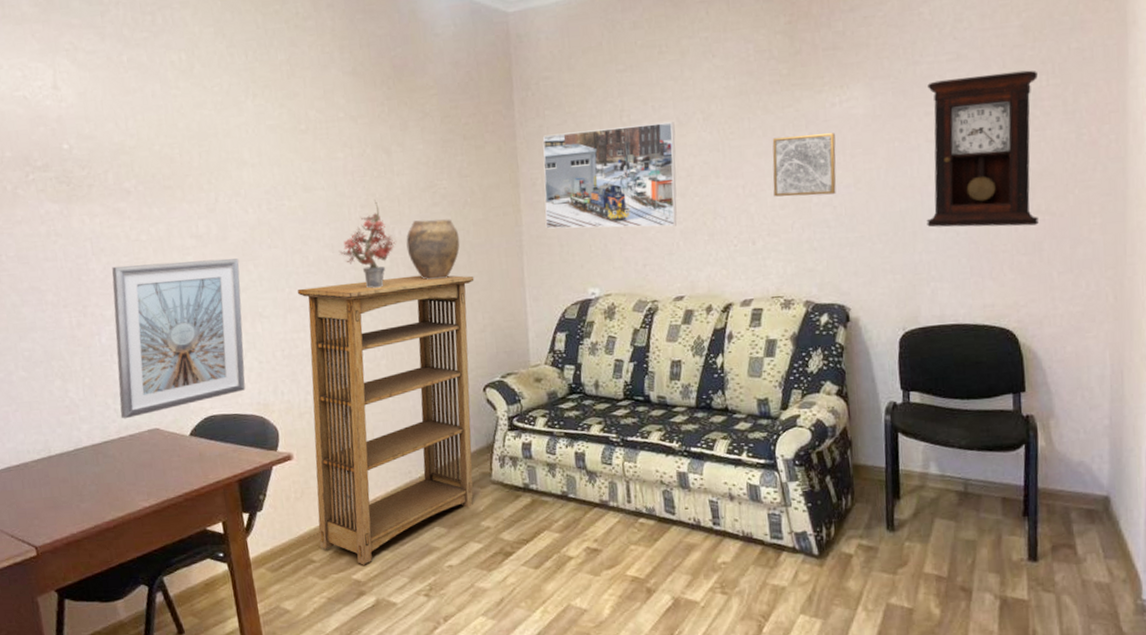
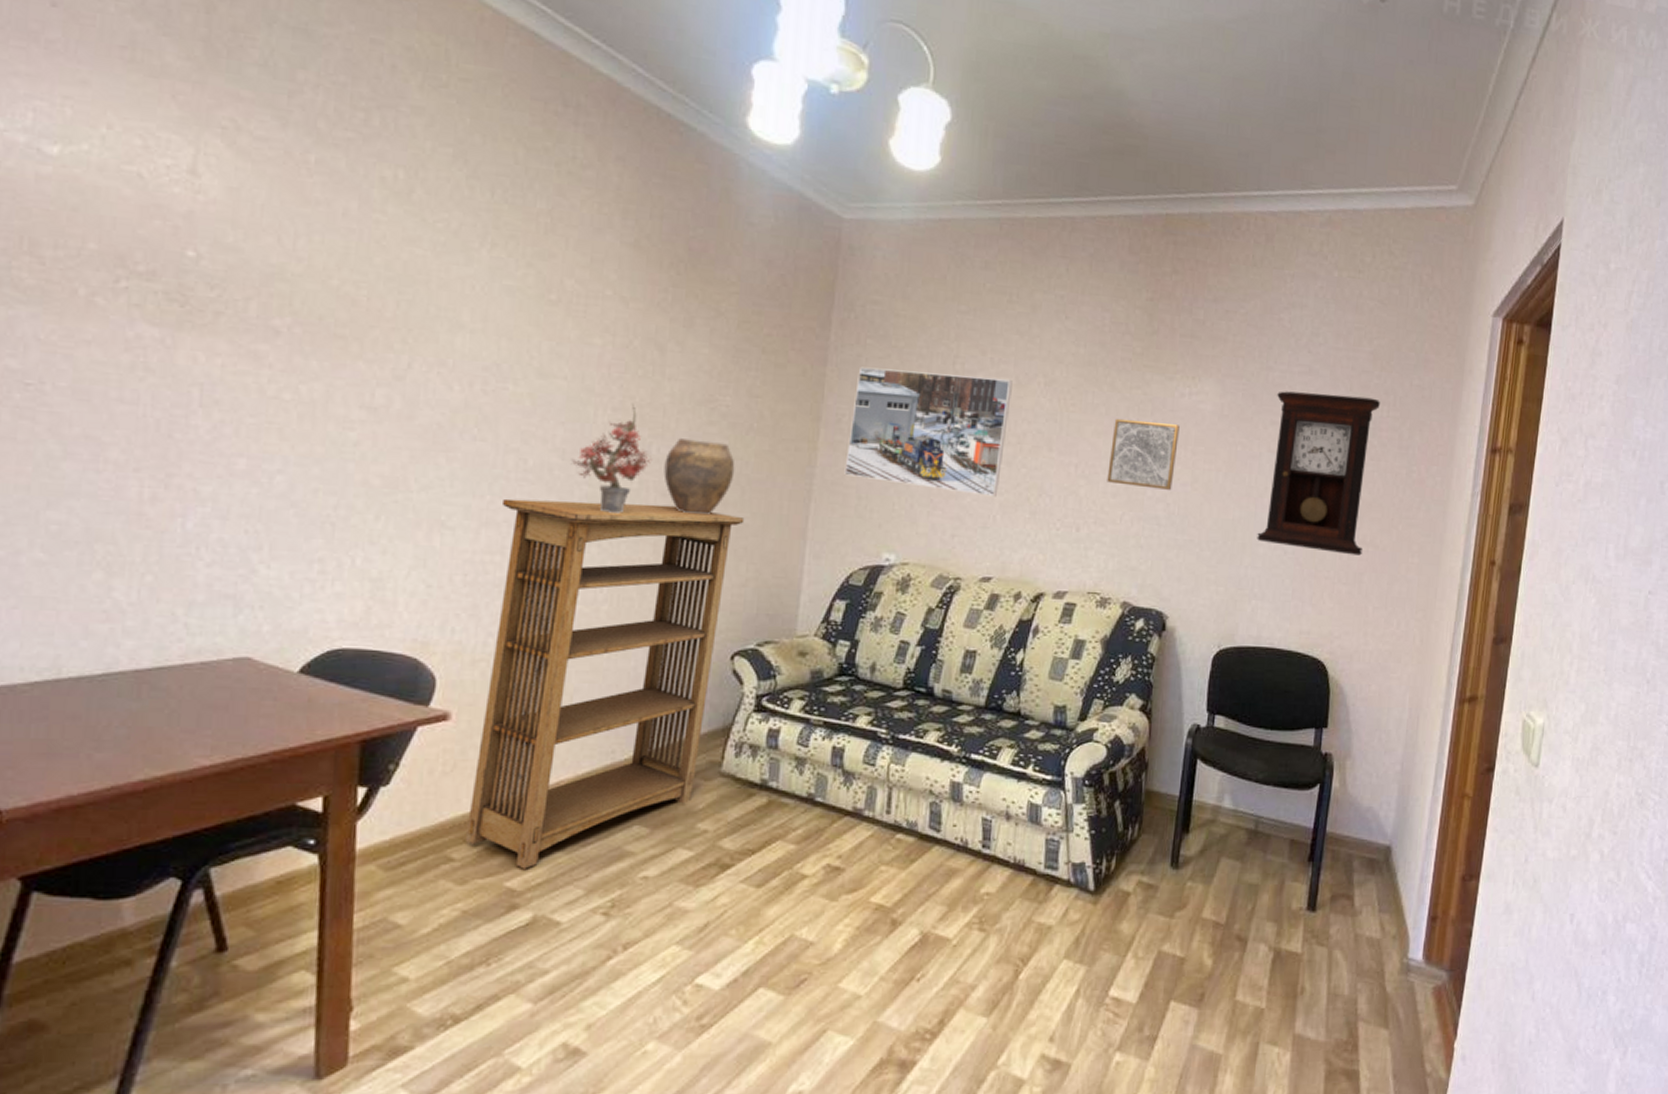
picture frame: present [112,258,246,419] -> none [192,427,426,639]

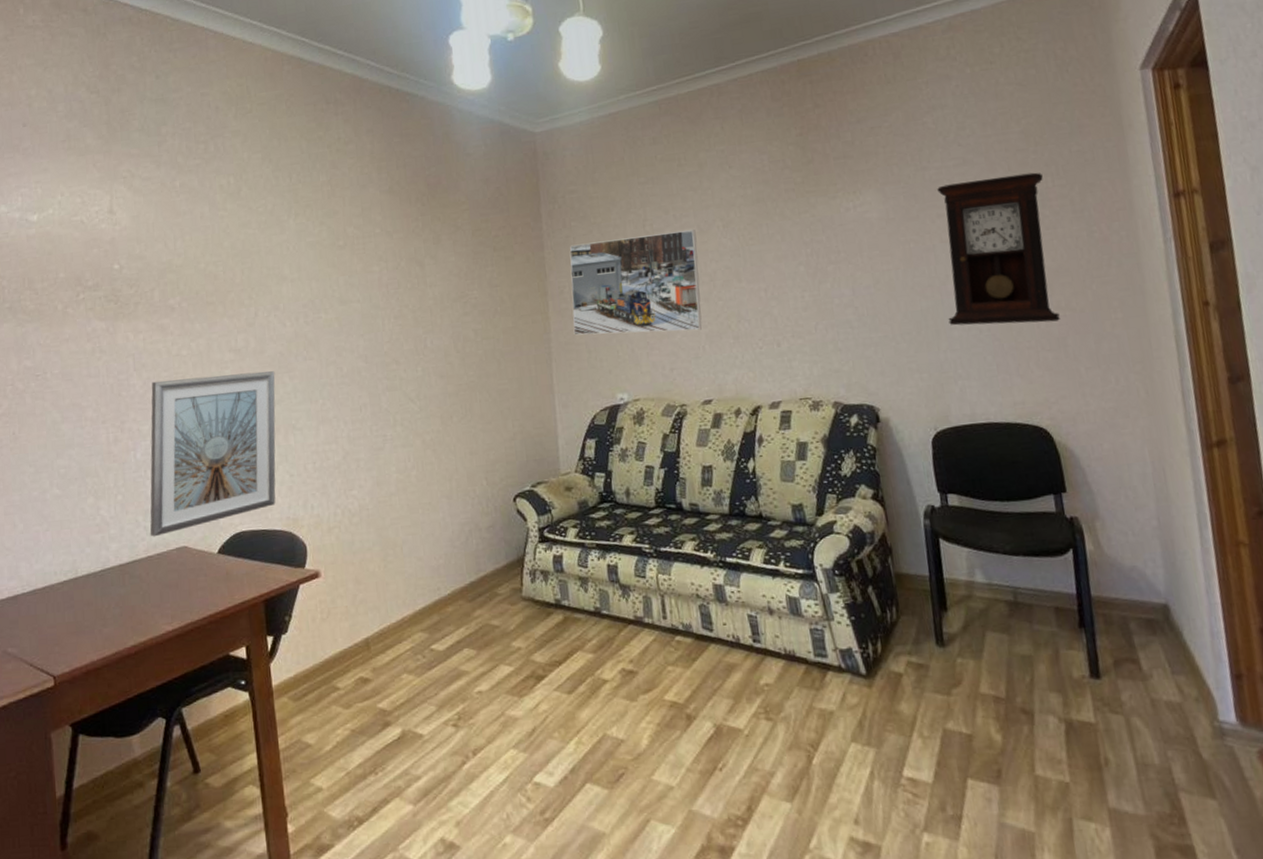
picture frame: none [192,427,426,639] -> present [150,371,276,537]
bookshelf: present [464,498,745,869] -> none [331,383,504,692]
potted plant: present [571,404,653,514] -> none [372,311,429,398]
vase: present [663,438,735,516] -> none [437,328,490,389]
wall art: present [1107,418,1180,490] -> none [791,236,857,299]

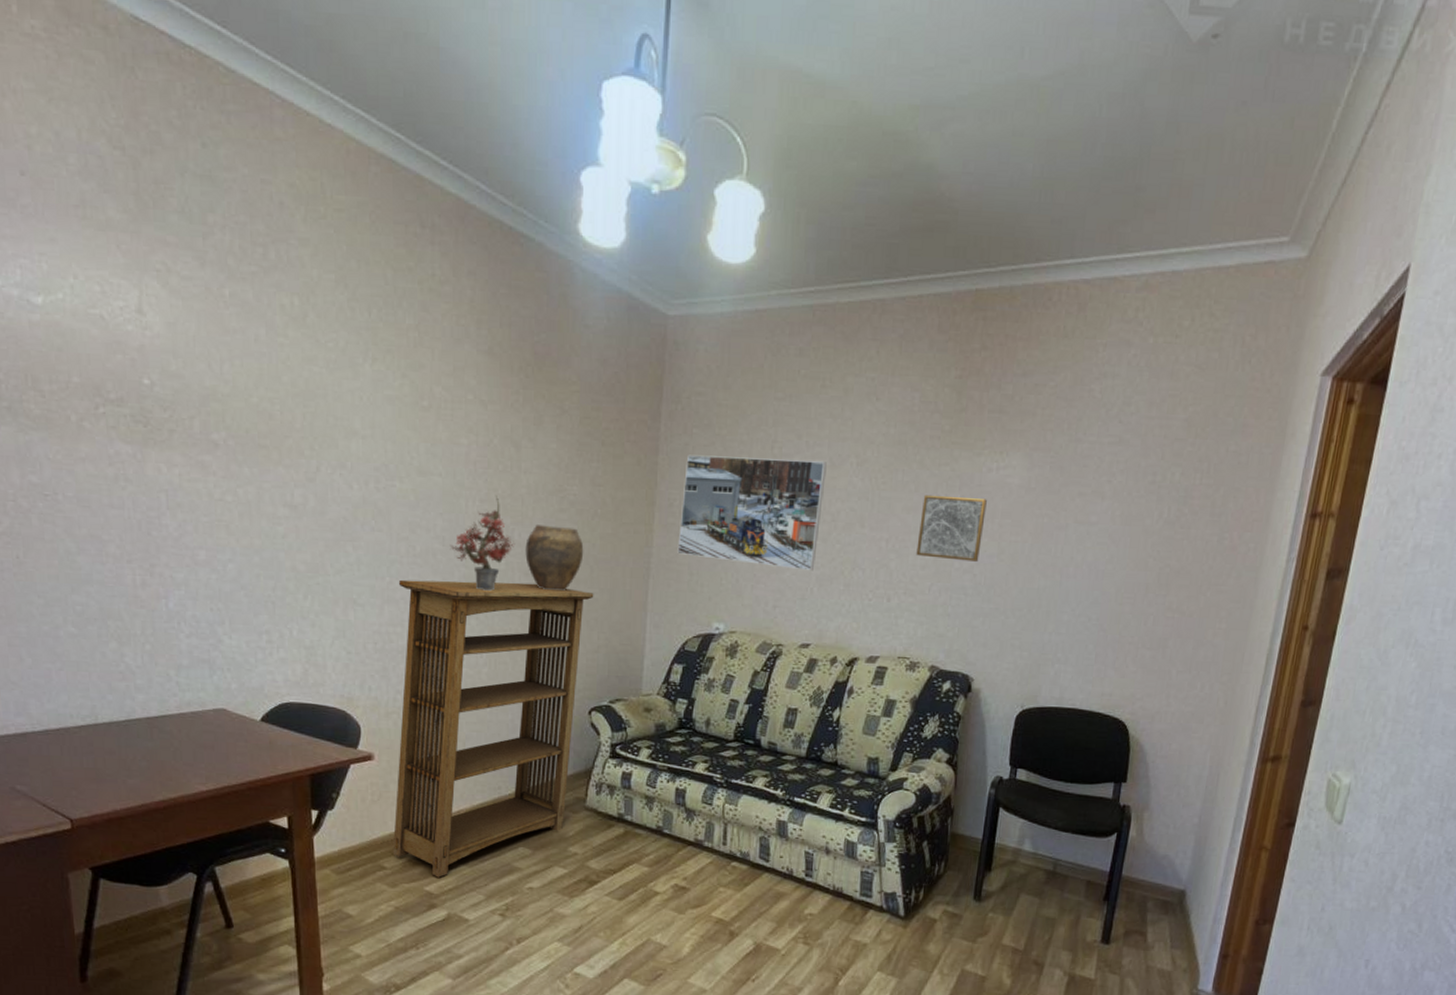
picture frame: present [150,371,276,537] -> none [183,525,337,694]
bookshelf: none [331,383,504,692] -> present [392,579,594,878]
potted plant: none [372,311,429,398] -> present [450,496,516,591]
vase: none [437,328,490,389] -> present [525,525,584,592]
wall art: none [791,236,857,299] -> present [916,494,987,562]
pendulum clock: present [937,172,1060,326] -> none [1061,462,1193,622]

